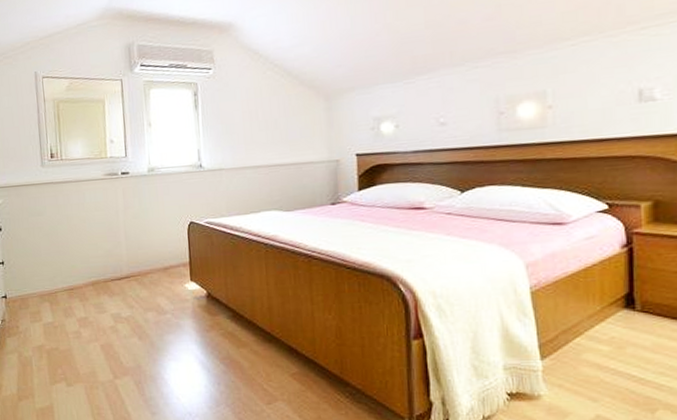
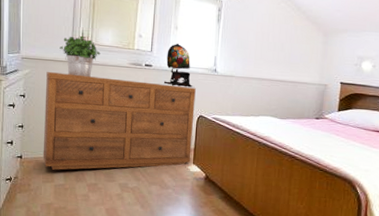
dresser: none [20,190,188,307] -> present [43,72,196,170]
potted plant: none [29,152,72,198] -> present [60,35,101,78]
table lamp: none [143,141,180,193] -> present [163,43,195,88]

